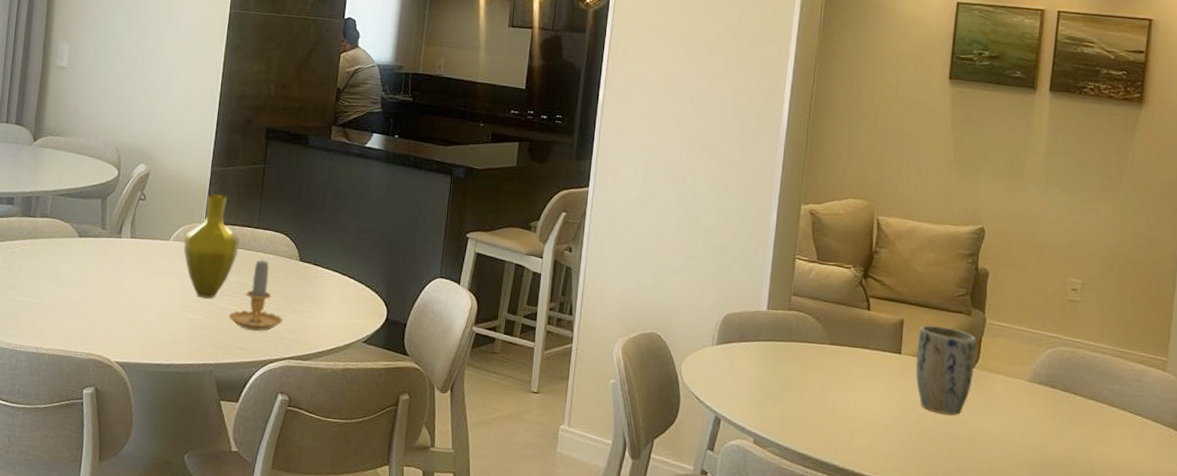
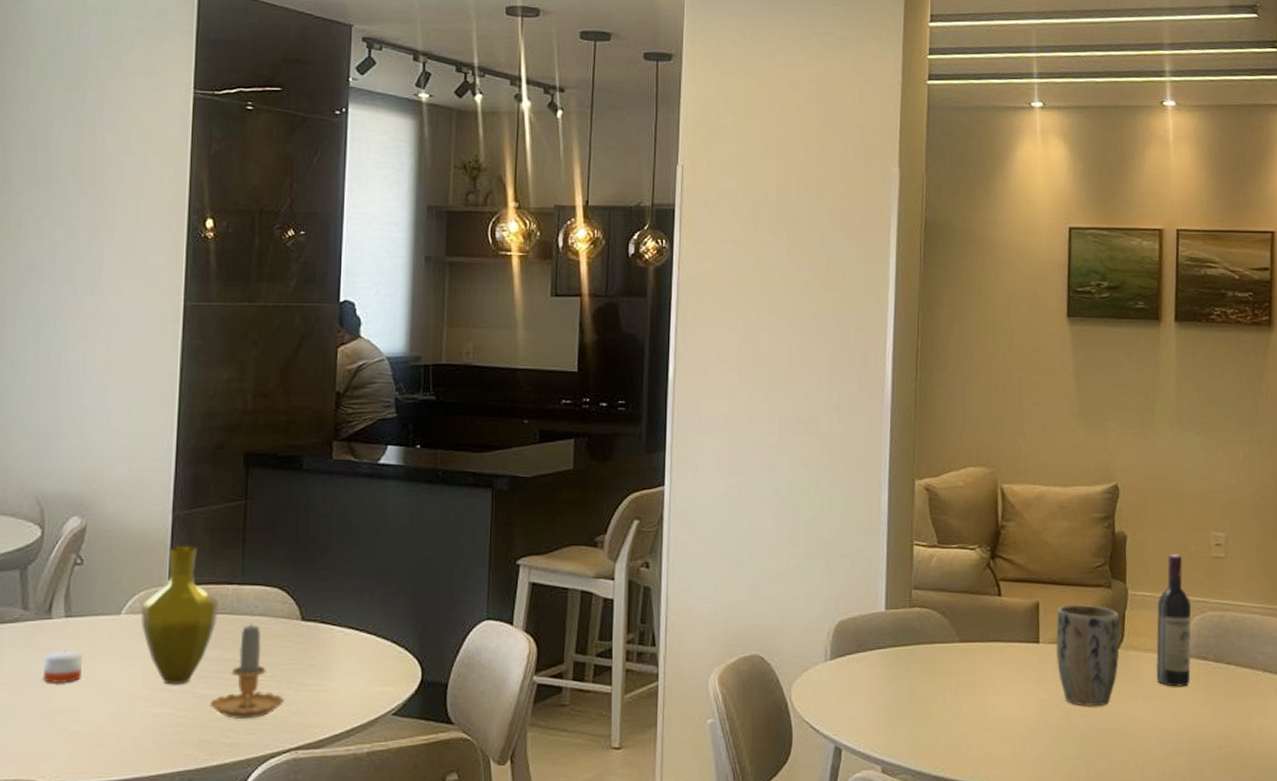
candle: none [112,262,141,287] -> present [43,649,82,683]
wine bottle: none [1006,293,1045,409] -> present [1156,554,1192,687]

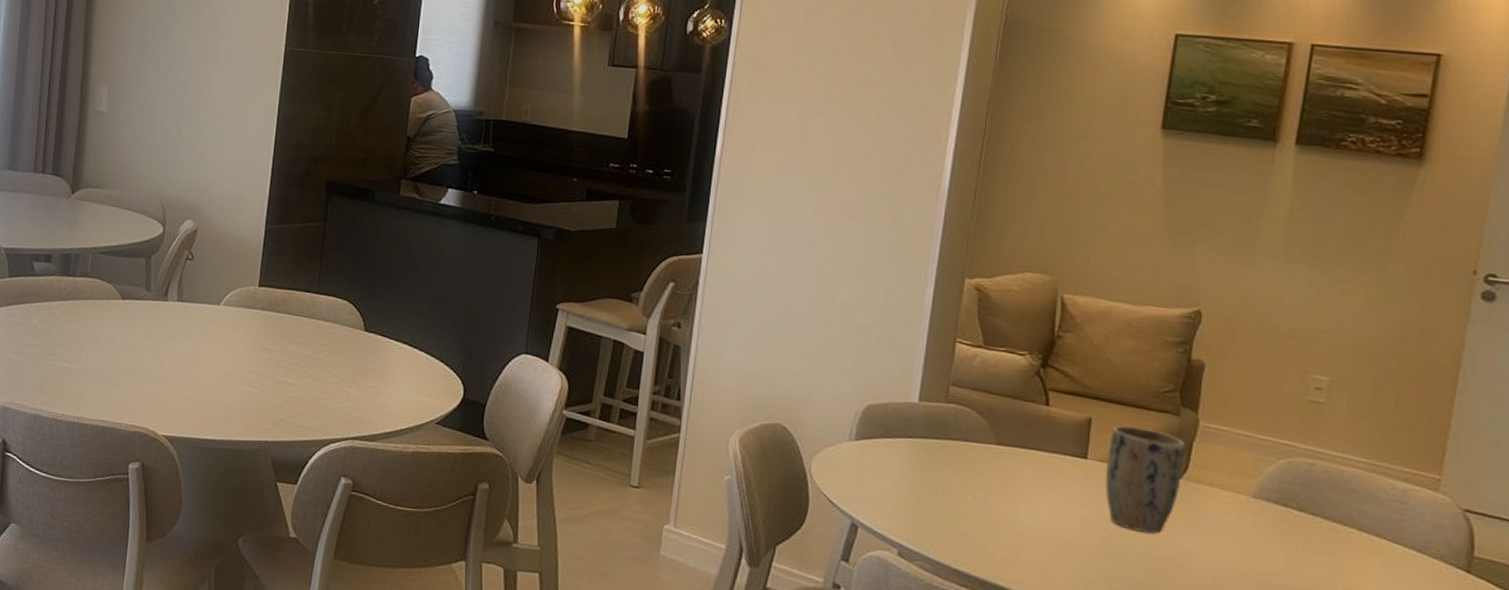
candle: present [43,649,82,683] -> none [159,327,189,355]
vase: present [141,545,218,685] -> none [235,254,298,370]
candle: present [210,622,284,720] -> none [286,327,346,408]
wine bottle: present [1156,554,1192,687] -> none [1222,391,1276,530]

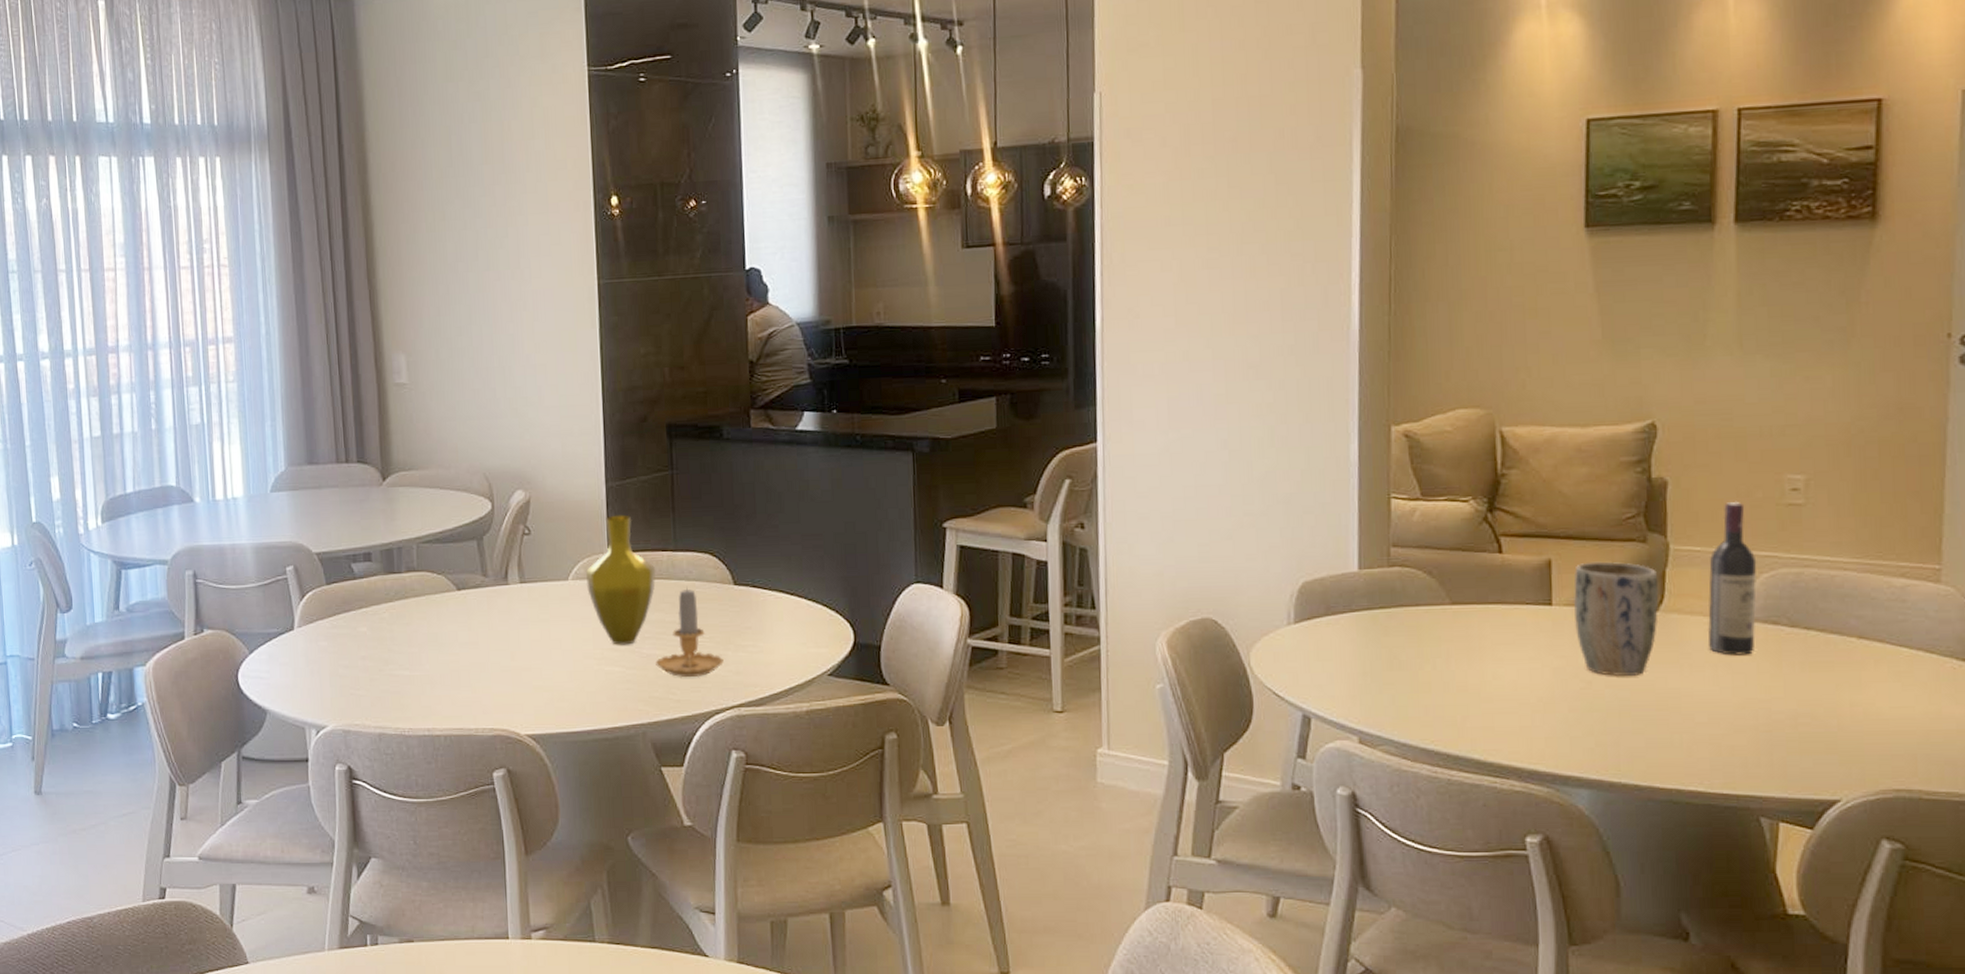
vase: none [235,254,298,370] -> present [586,514,656,645]
candle: none [286,327,346,408] -> present [656,587,724,678]
wine bottle: none [1222,391,1276,530] -> present [1707,502,1757,655]

